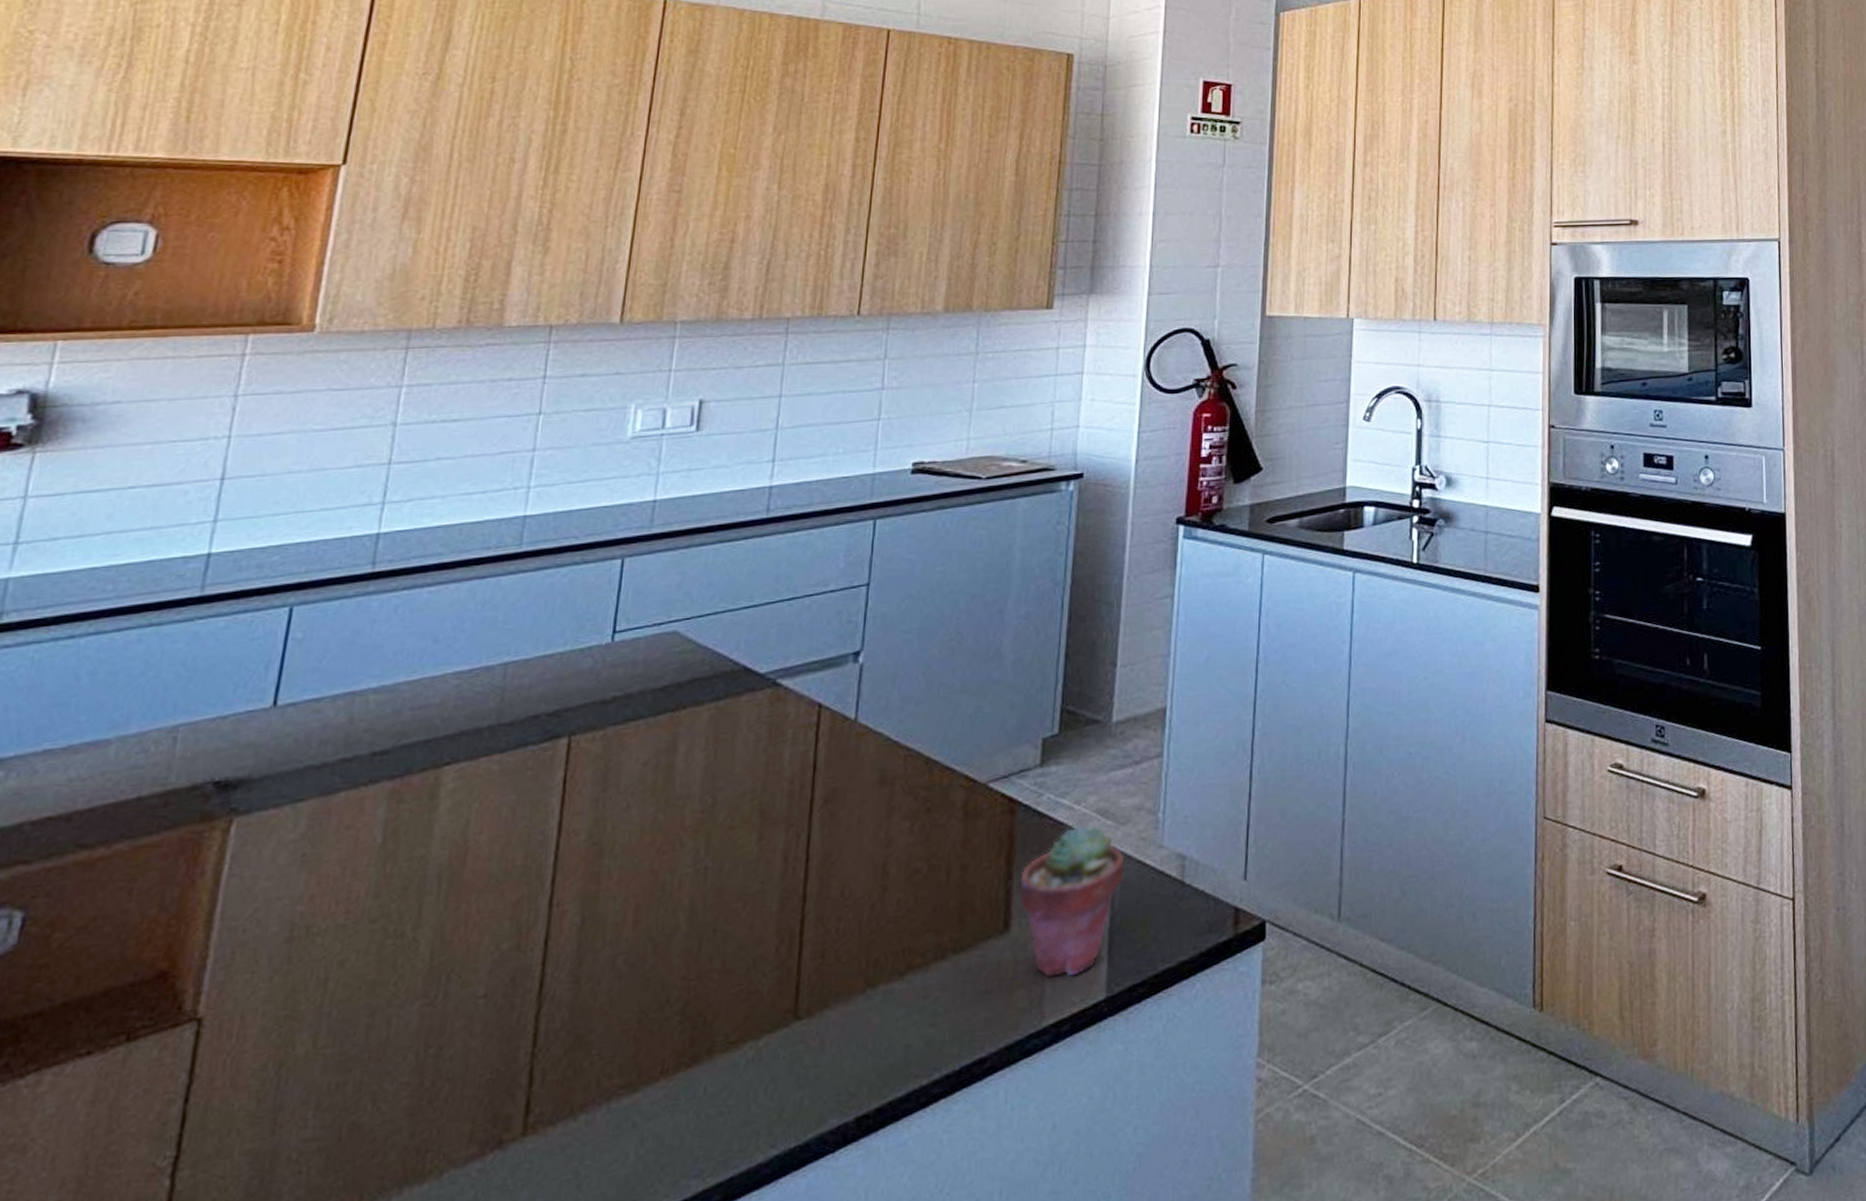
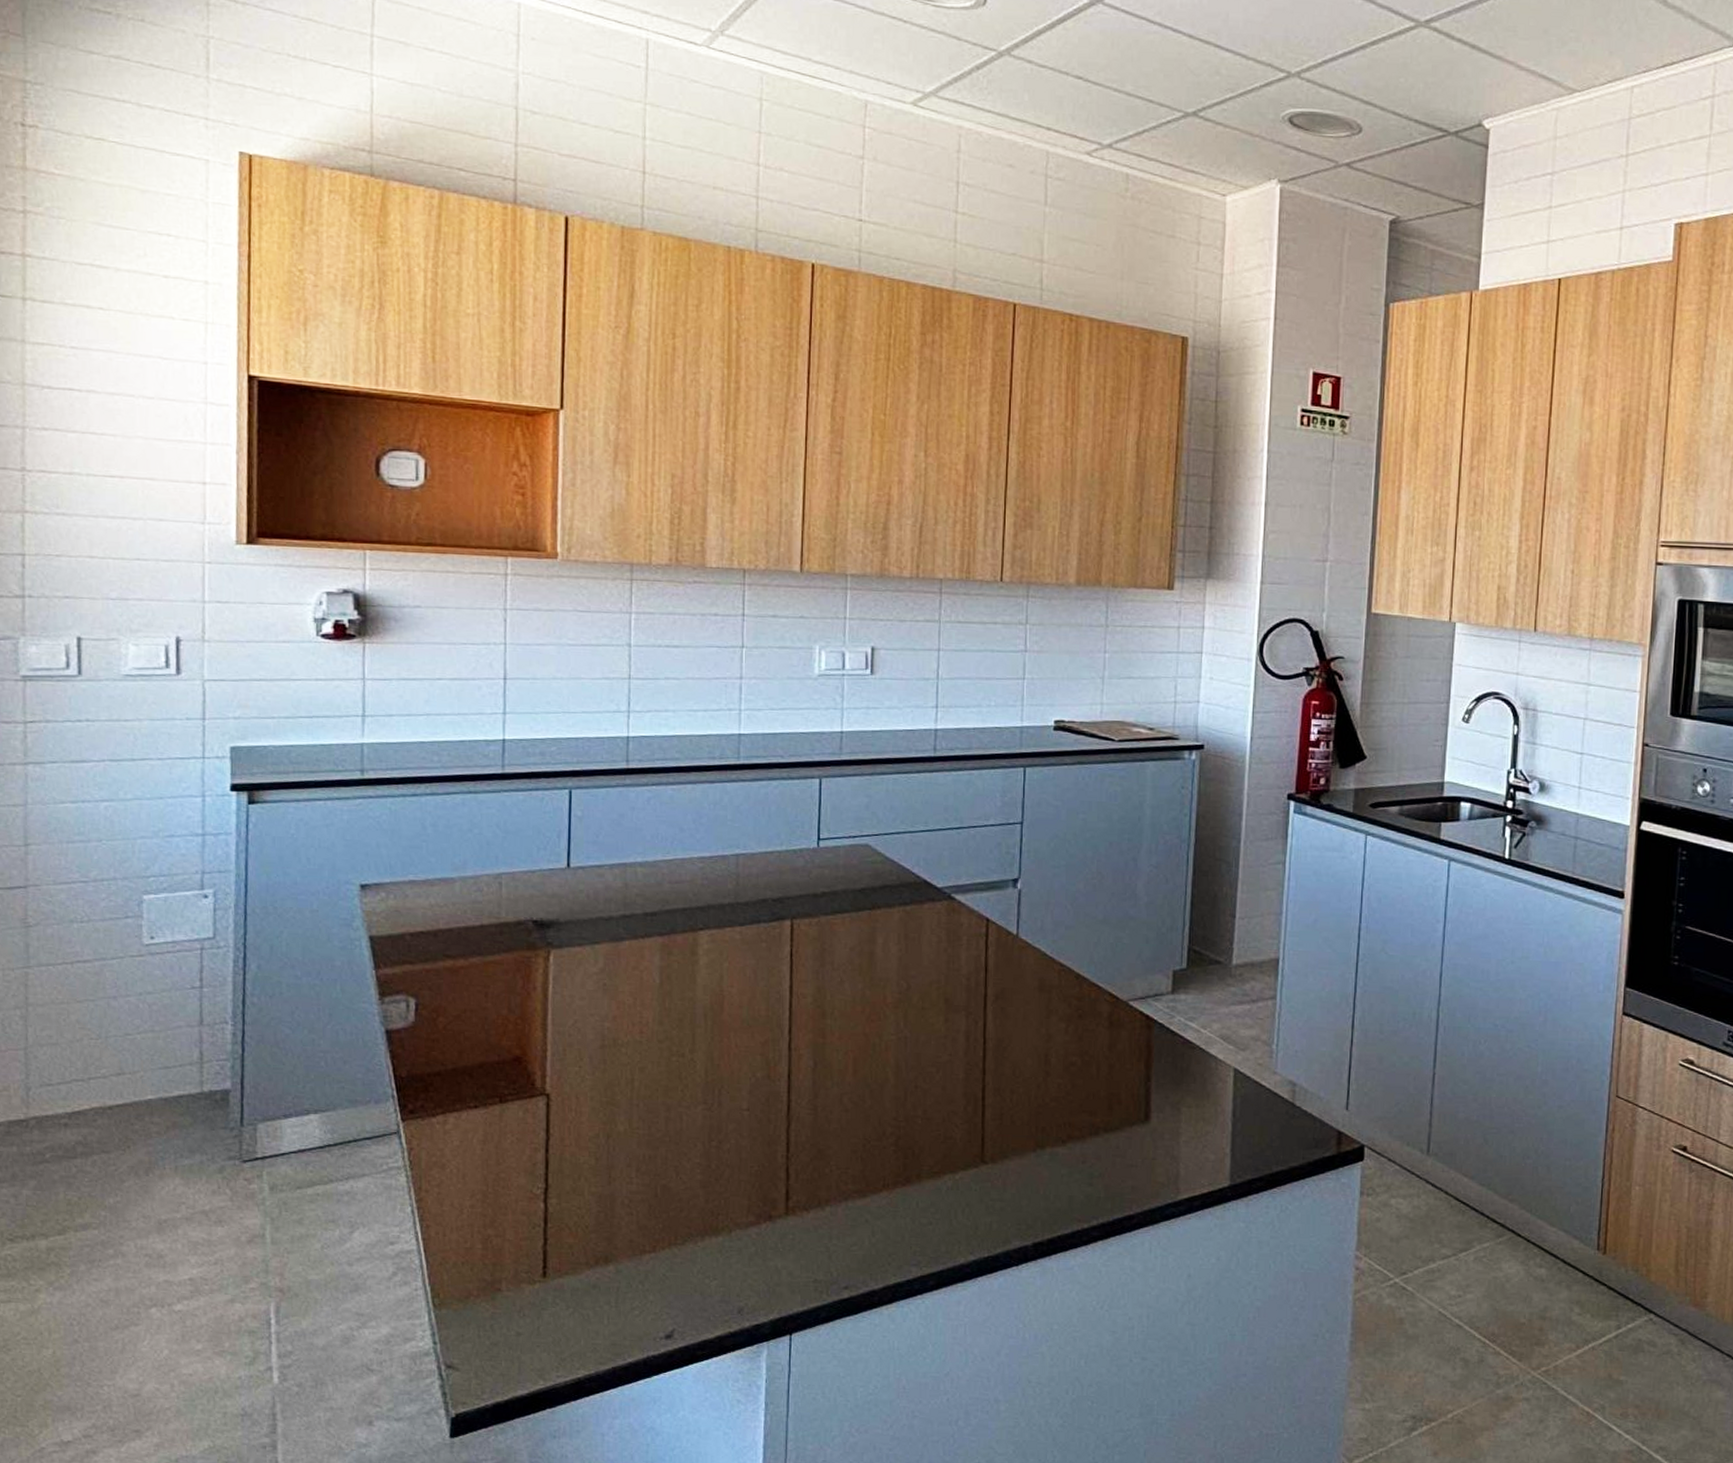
potted succulent: present [1019,824,1125,978] -> none [1157,1045,1244,1165]

